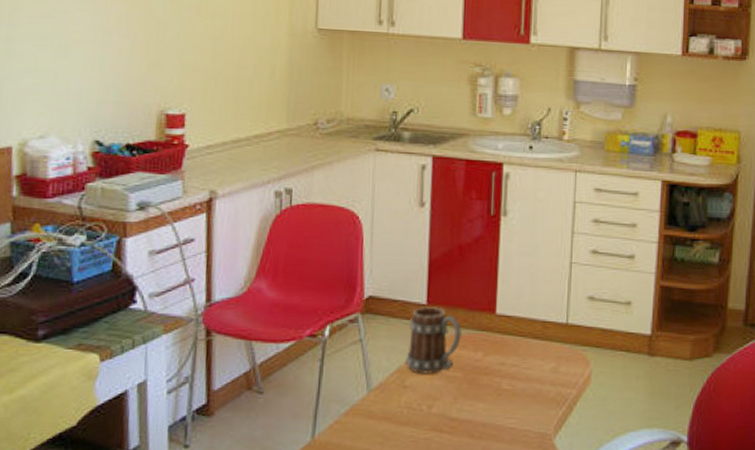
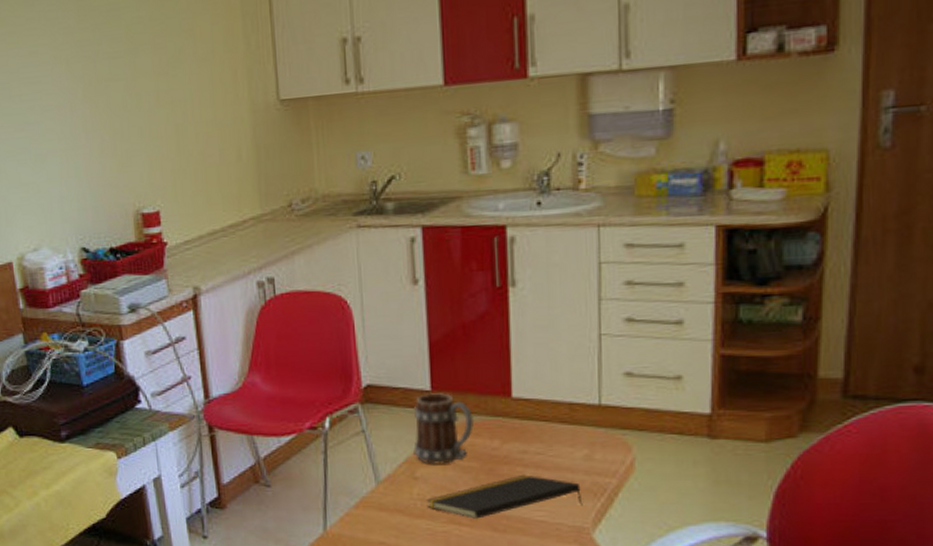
notepad: none [412,384,548,426] -> present [426,474,583,519]

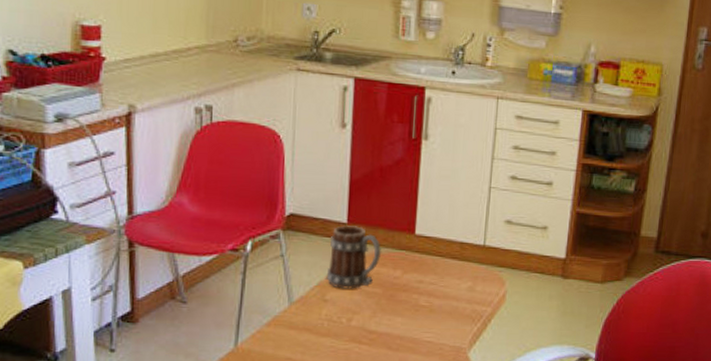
notepad: present [426,474,583,519] -> none [332,301,463,338]

